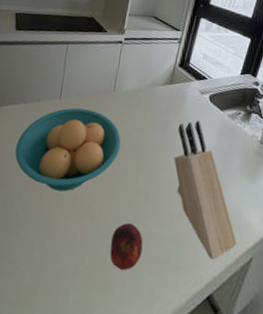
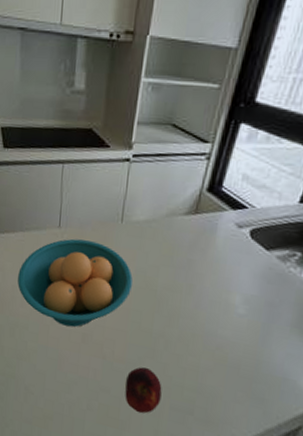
knife block: present [174,120,237,260] -> none [199,260,282,420]

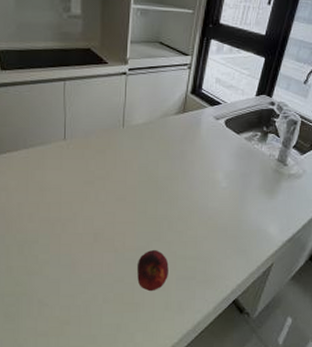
fruit bowl: present [18,238,133,328] -> none [24,148,136,230]

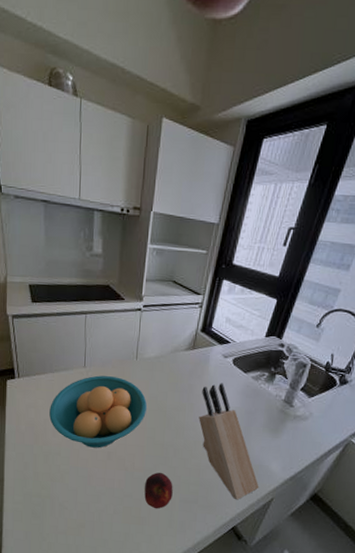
fruit bowl: none [24,148,136,230] -> present [49,375,147,448]
knife block: none [193,146,259,270] -> present [198,383,259,500]

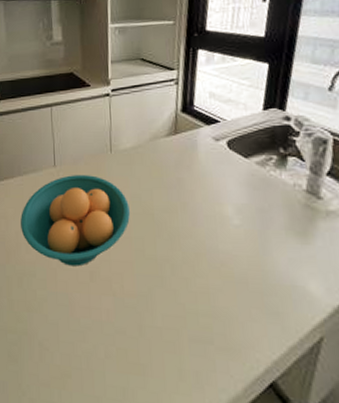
apple: present [144,472,173,509] -> none [140,298,178,352]
knife block: present [198,383,259,500] -> none [194,173,298,340]

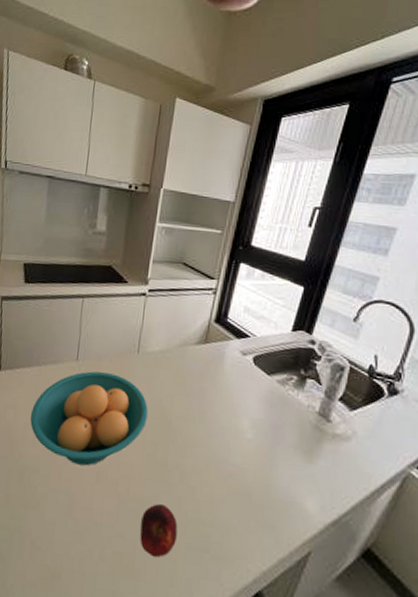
apple: none [140,298,178,352] -> present [140,504,178,557]

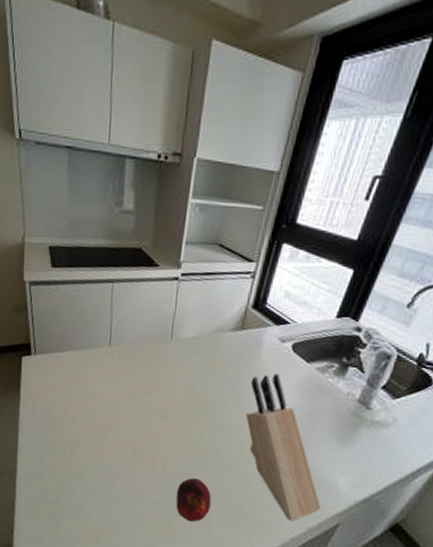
fruit bowl: present [30,371,148,466] -> none [68,356,182,443]
knife block: none [211,386,291,551] -> present [245,373,322,522]

